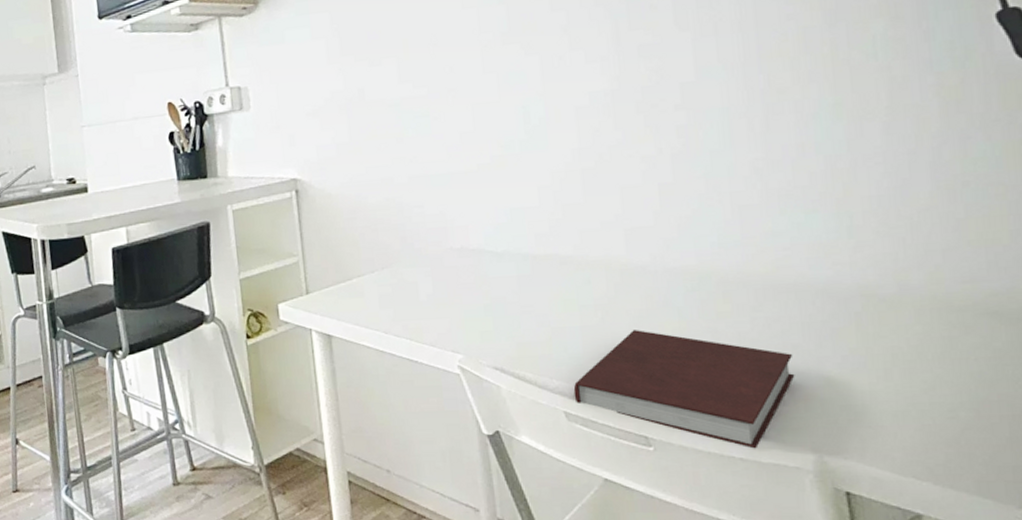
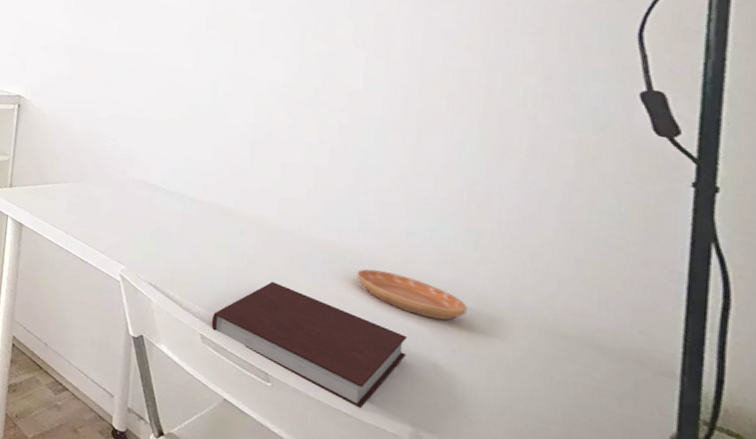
saucer: none [725,285,852,327] -> present [357,269,467,320]

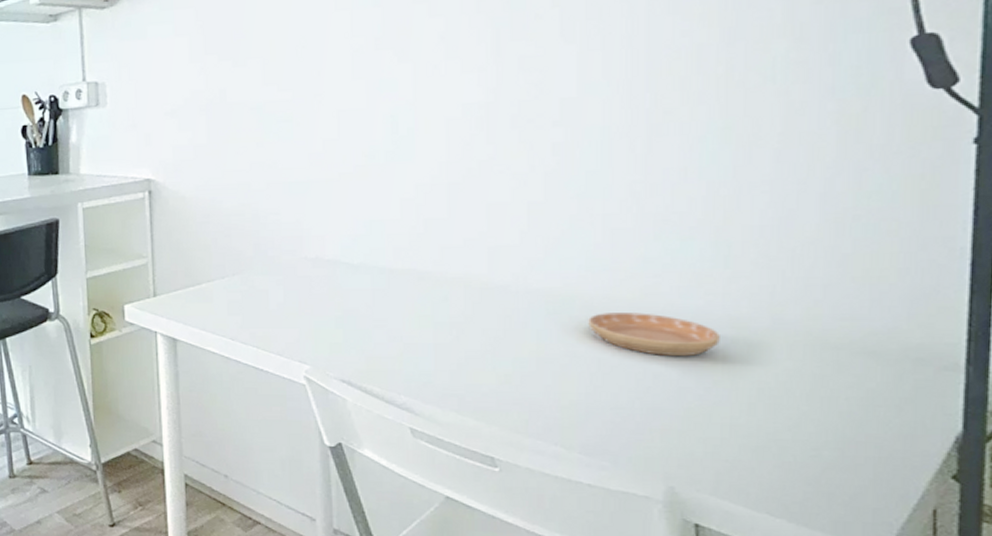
notebook: present [211,282,408,409] -> none [421,350,654,476]

